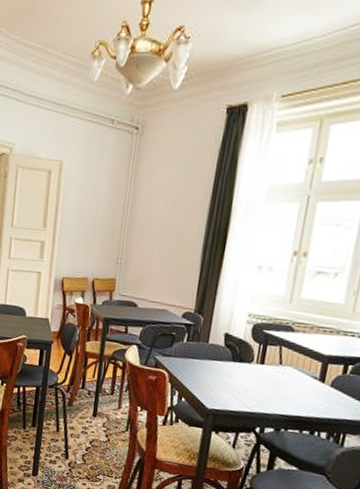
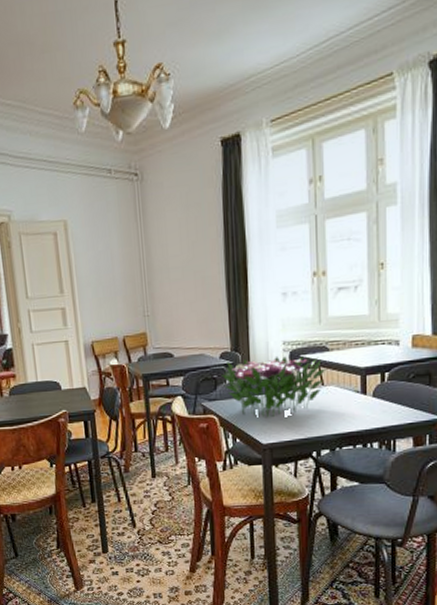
flower arrangement: none [180,321,288,385] -> present [221,356,327,417]

